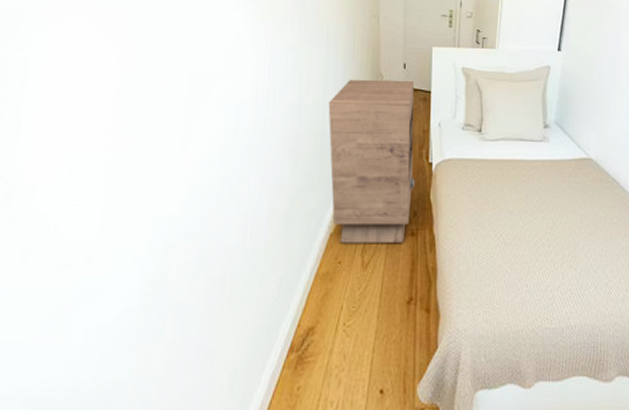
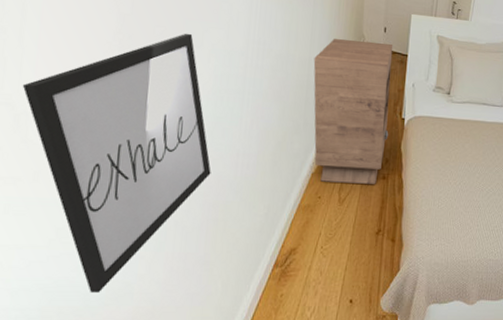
wall art: none [17,86,217,398] -> present [22,33,211,293]

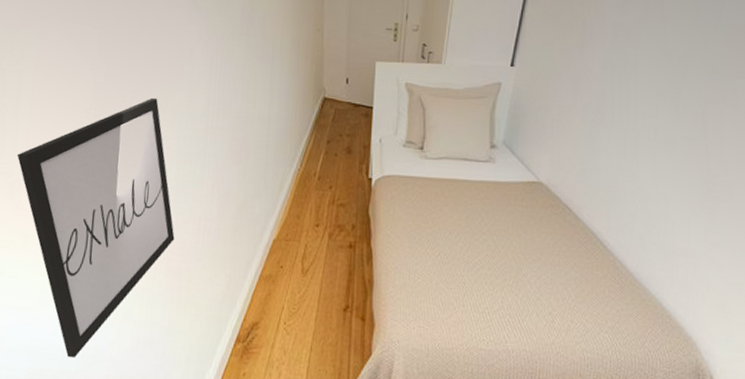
nightstand: present [313,38,393,184] -> none [273,93,357,253]

